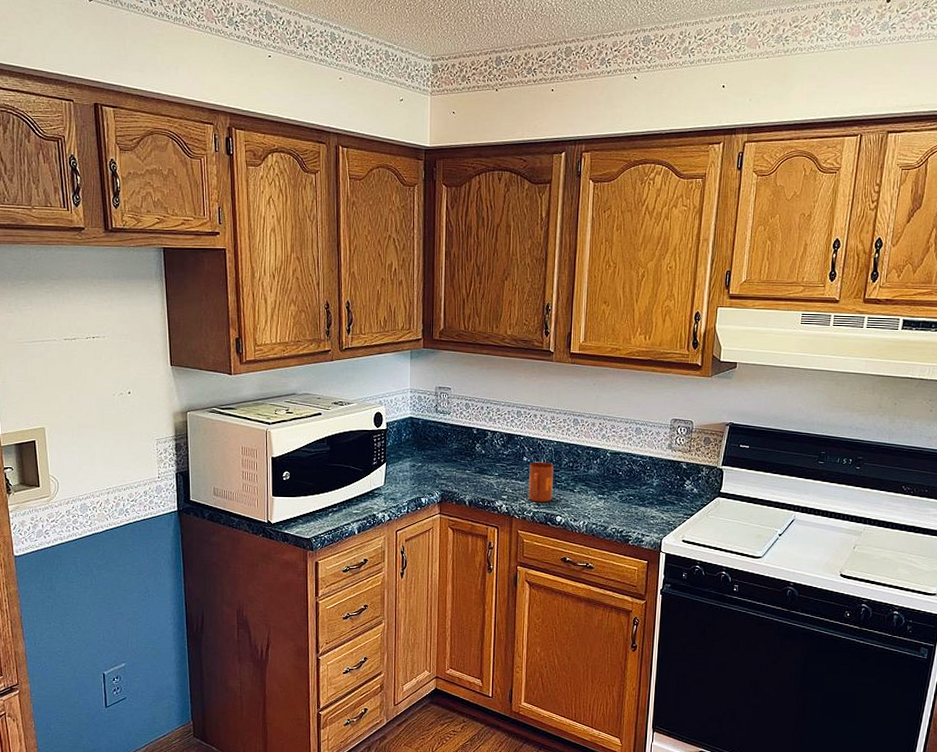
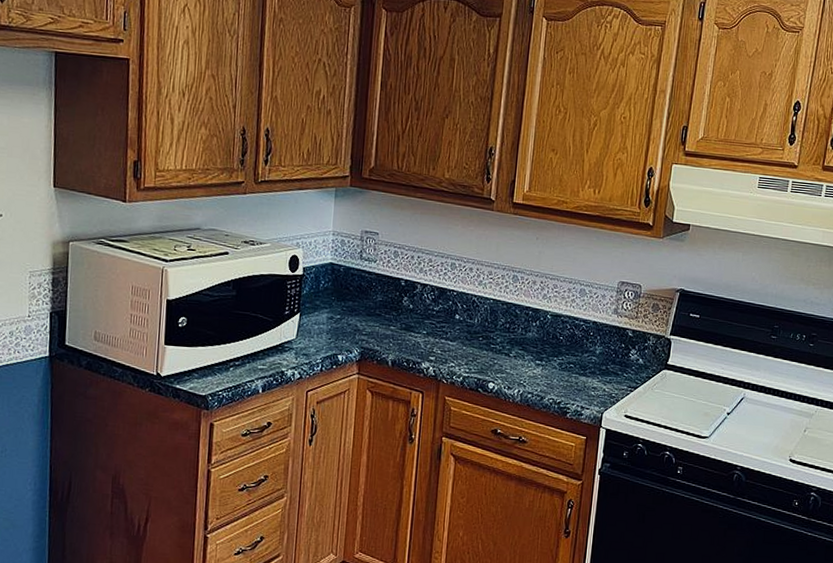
mug: present [528,462,554,502] -> none [459,320,489,367]

